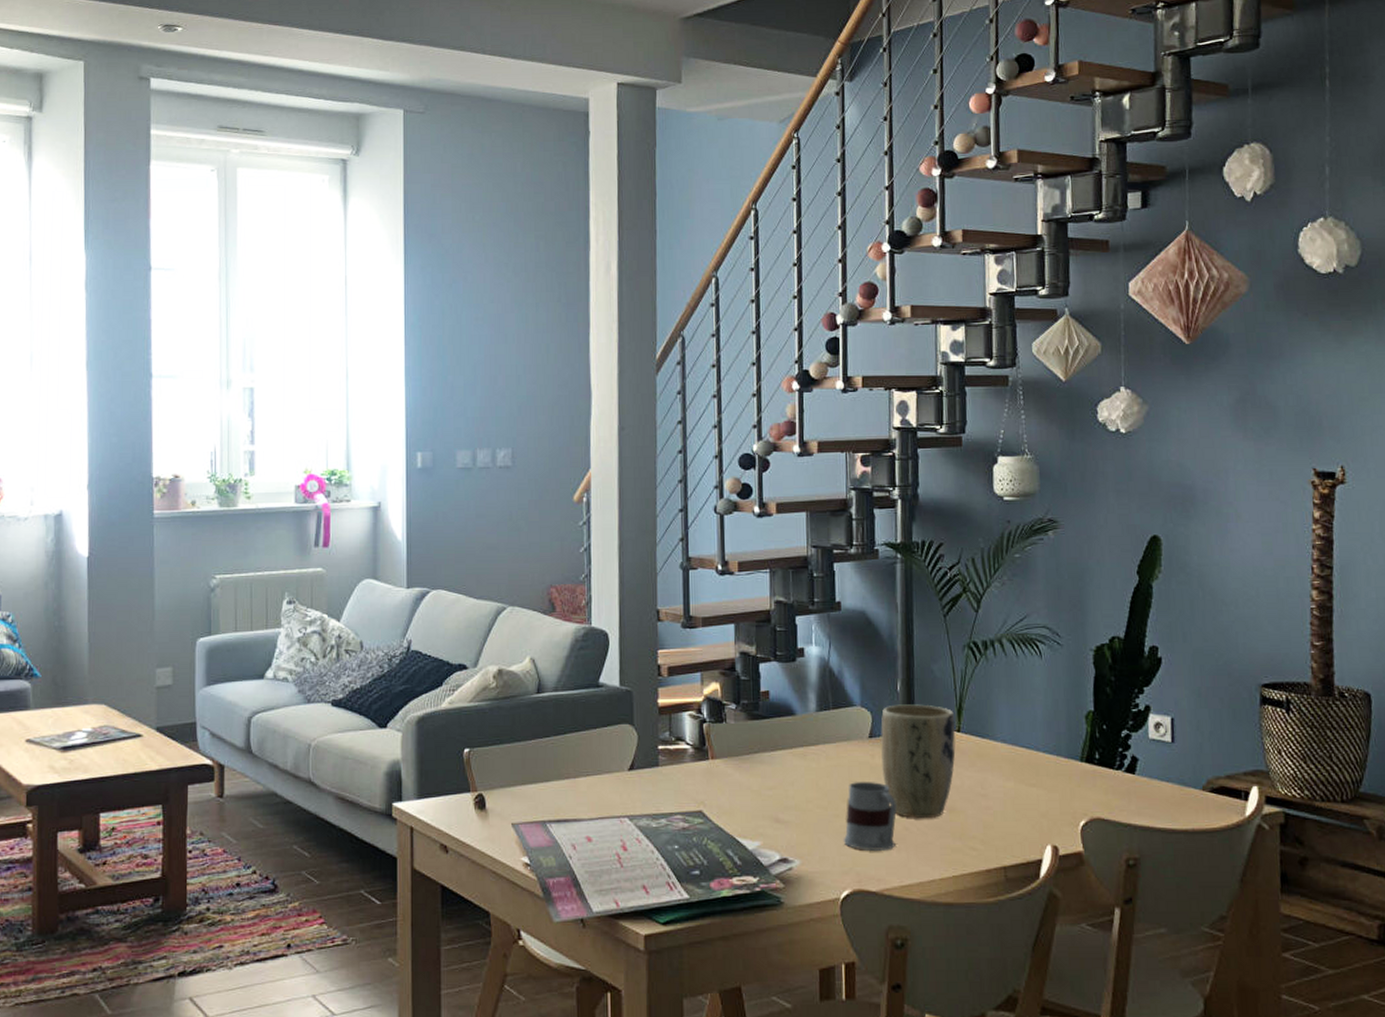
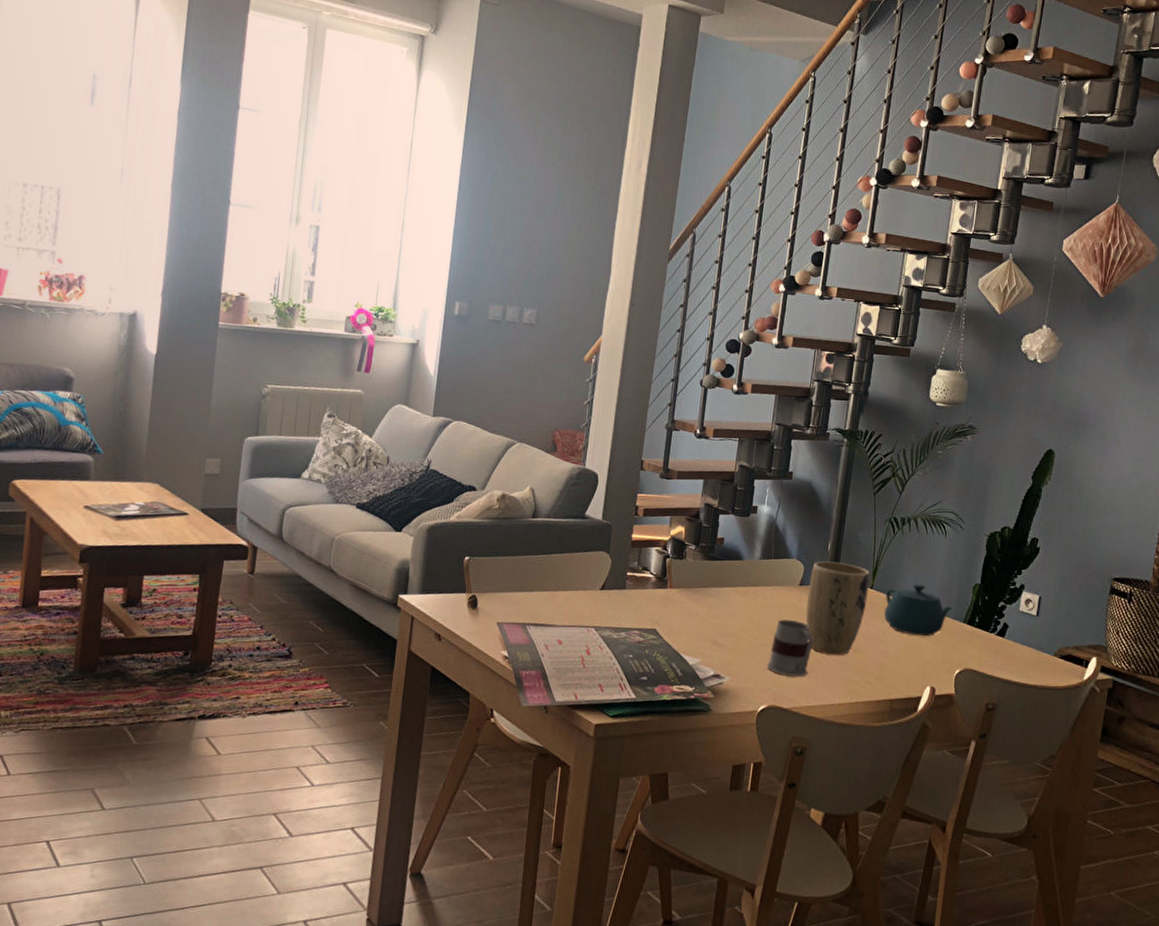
teapot: none [977,720,1064,784] -> present [884,584,953,637]

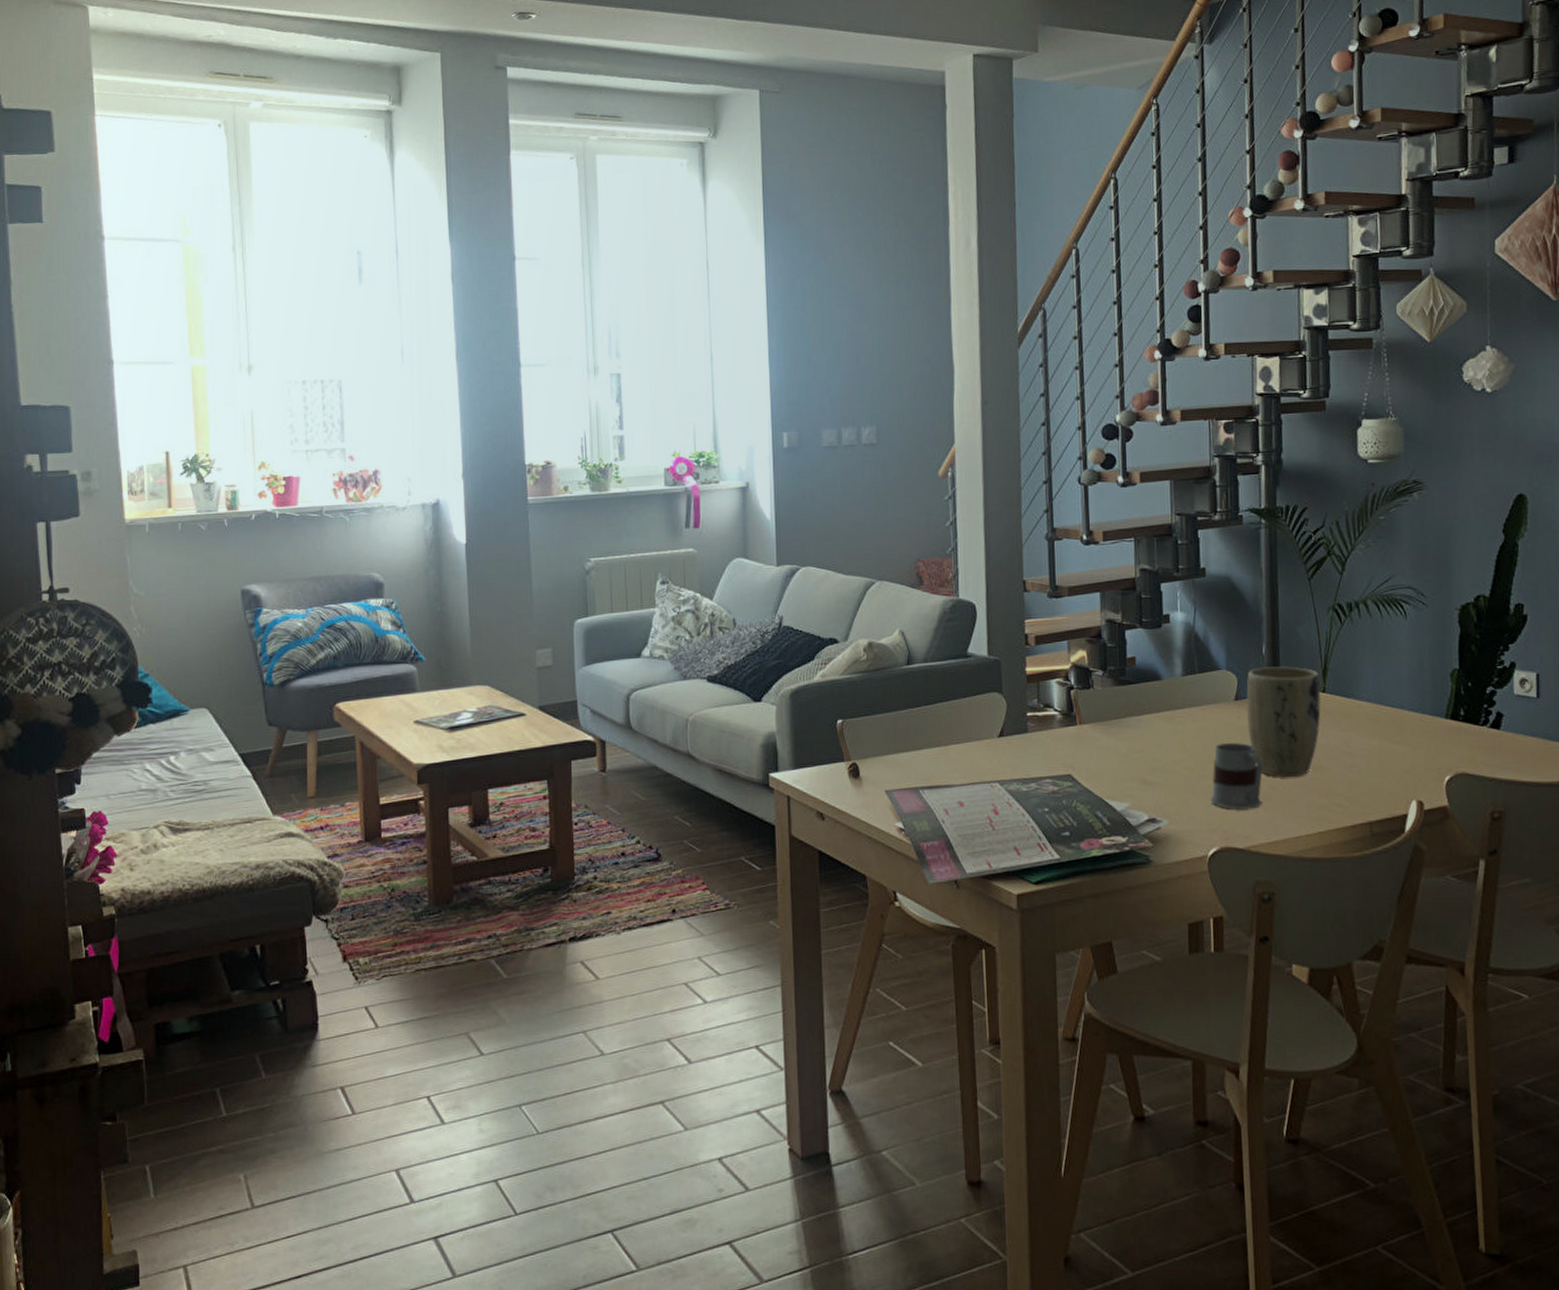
teapot: present [884,584,953,637] -> none [1342,679,1429,742]

